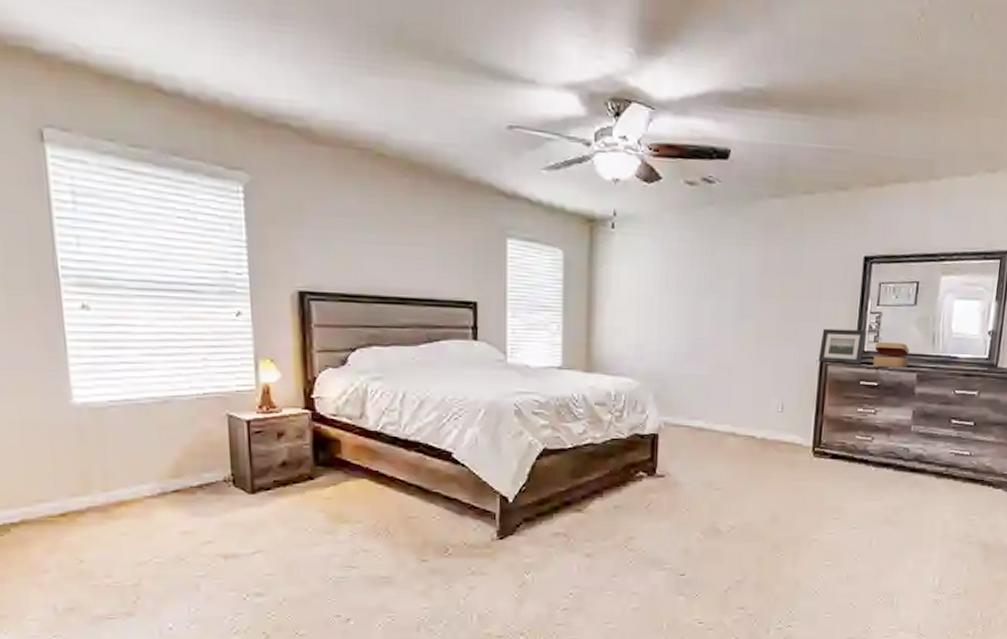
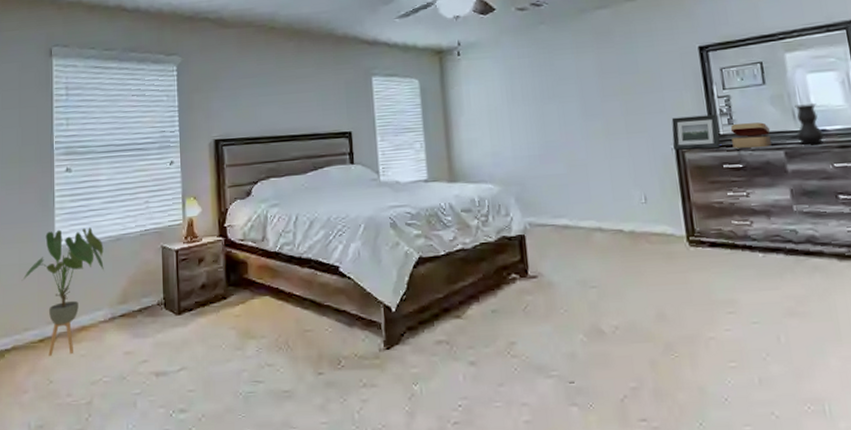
house plant: none [25,383,147,532] -> present [21,227,104,356]
vase: none [931,330,956,371] -> present [794,103,824,146]

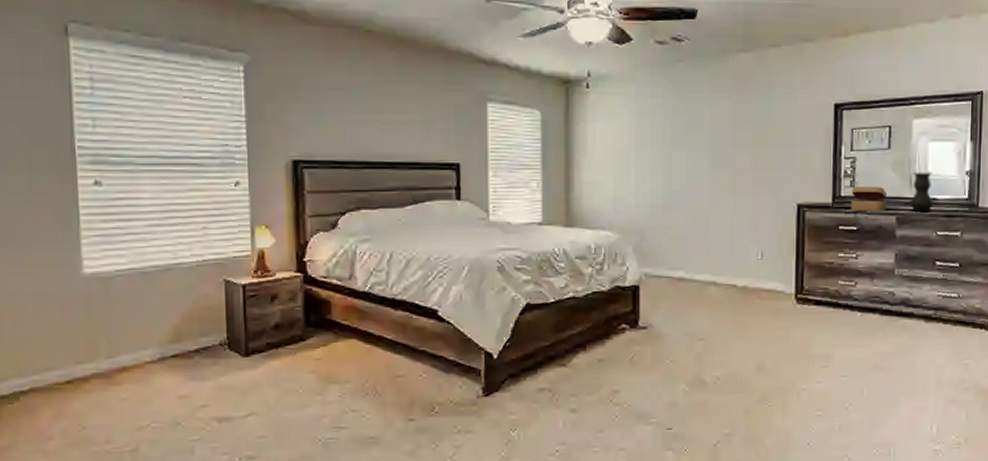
house plant: present [21,227,104,356] -> none [38,254,150,399]
picture frame: present [671,114,721,150] -> none [795,175,841,210]

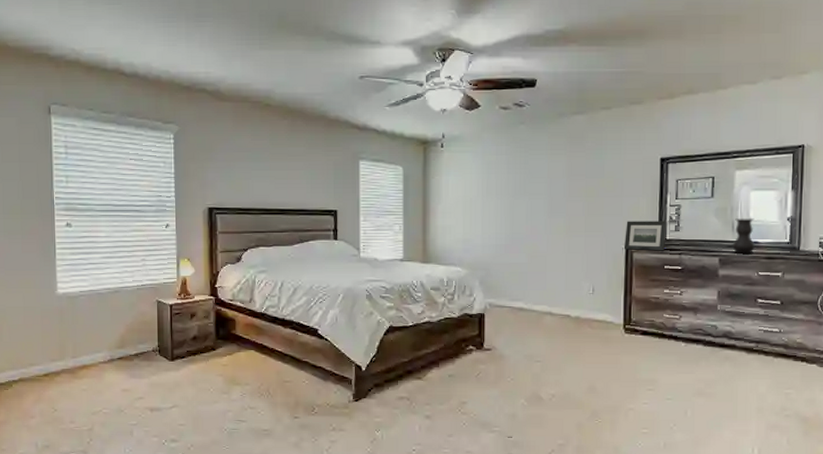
picture frame: none [795,175,841,210] -> present [623,221,667,251]
jewelry box: present [851,187,888,212] -> none [676,231,711,253]

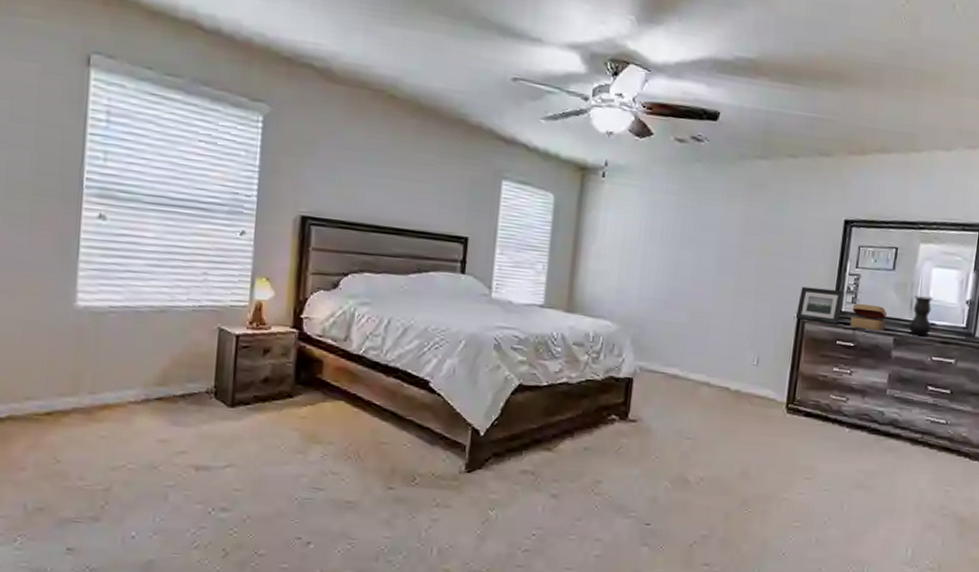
jewelry box: none [676,231,711,253] -> present [850,304,888,332]

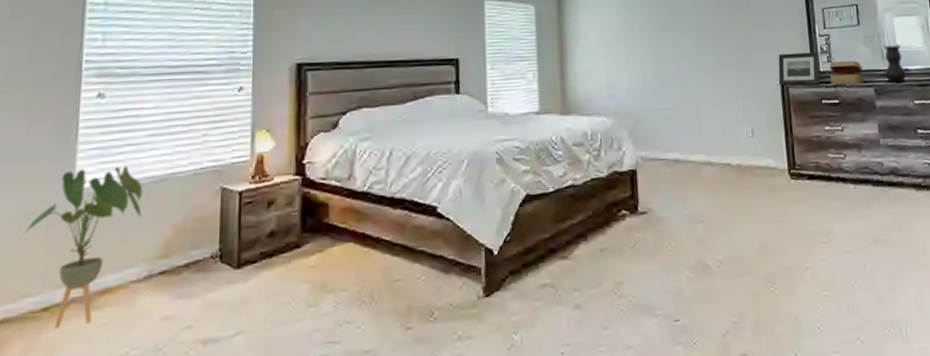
house plant: none [25,287,142,434] -> present [22,165,143,328]

